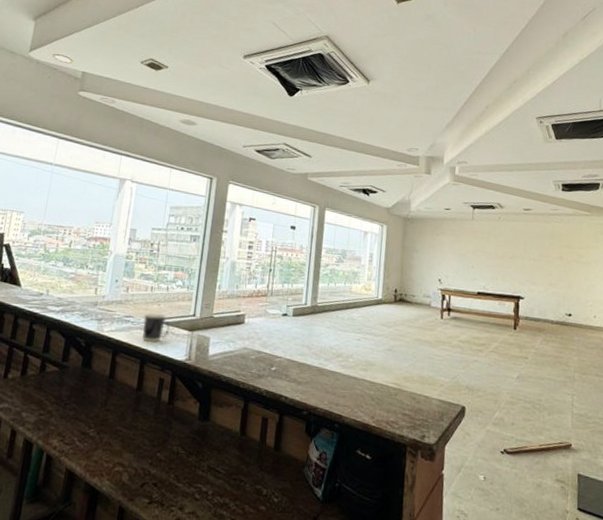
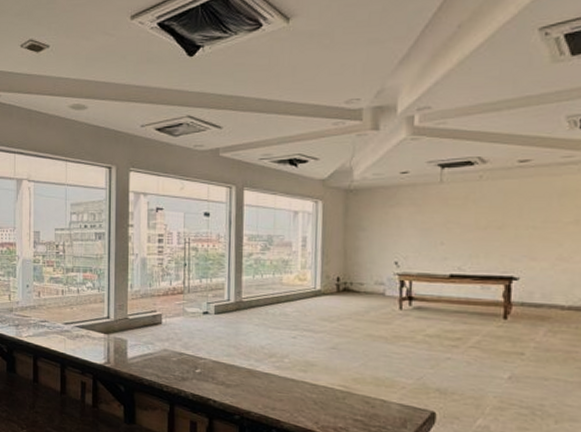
mug: present [142,313,171,342] -> none [58,317,86,346]

